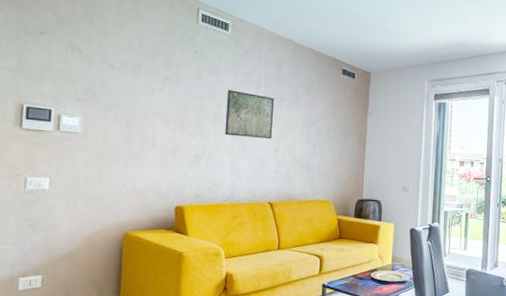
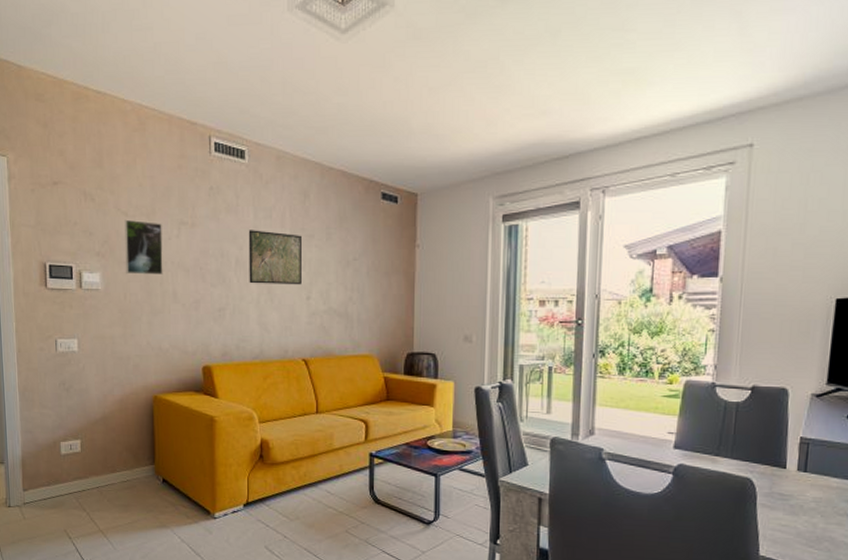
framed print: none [106,71,147,123] -> present [124,219,163,275]

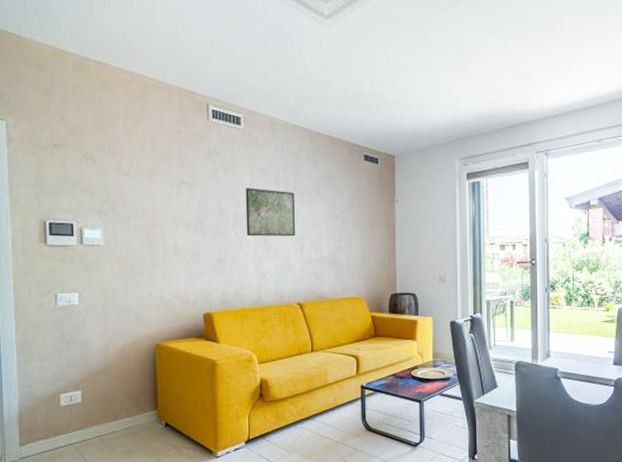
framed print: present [124,219,163,275] -> none [126,179,164,230]

